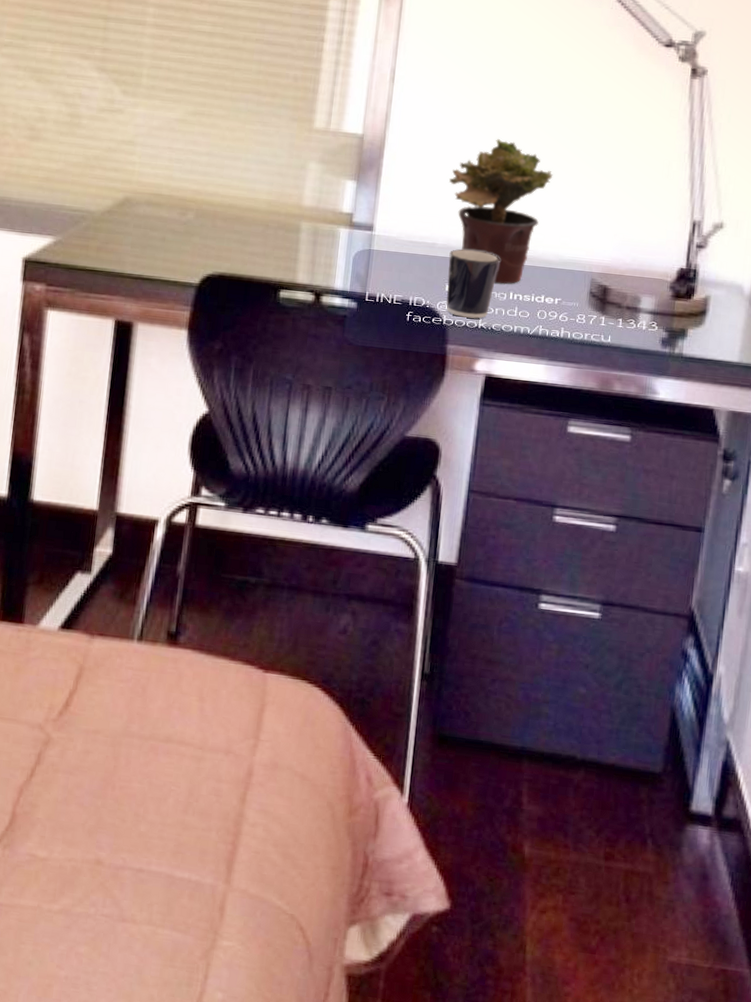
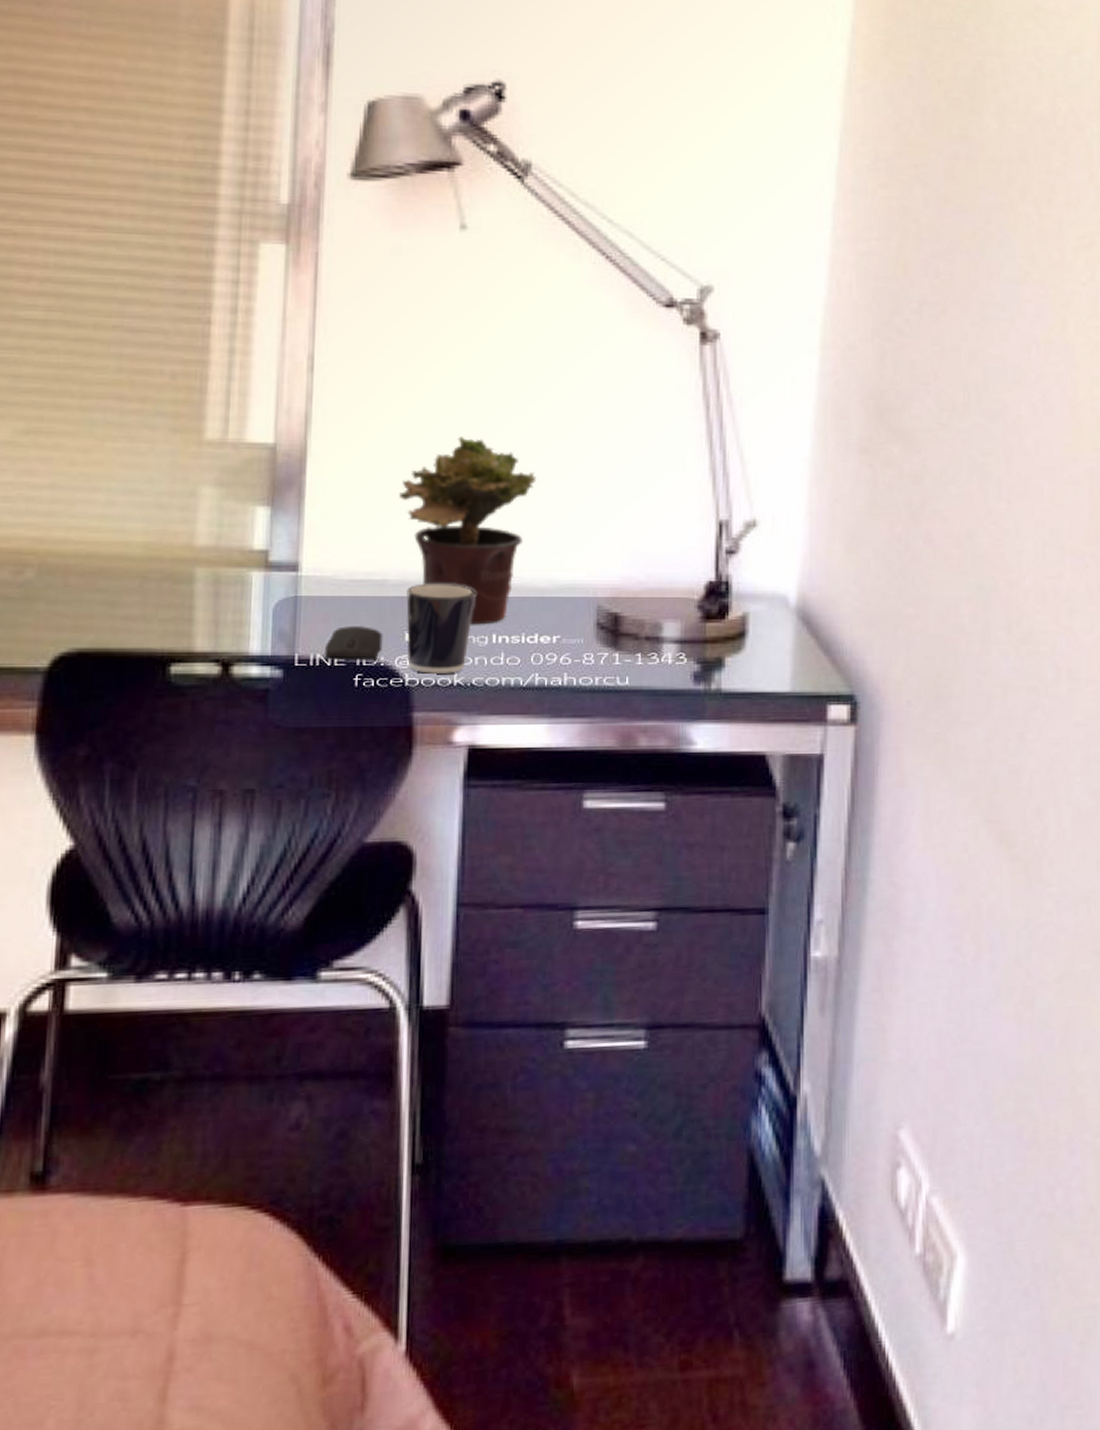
computer mouse: none [386,275,430,303] -> present [324,625,383,661]

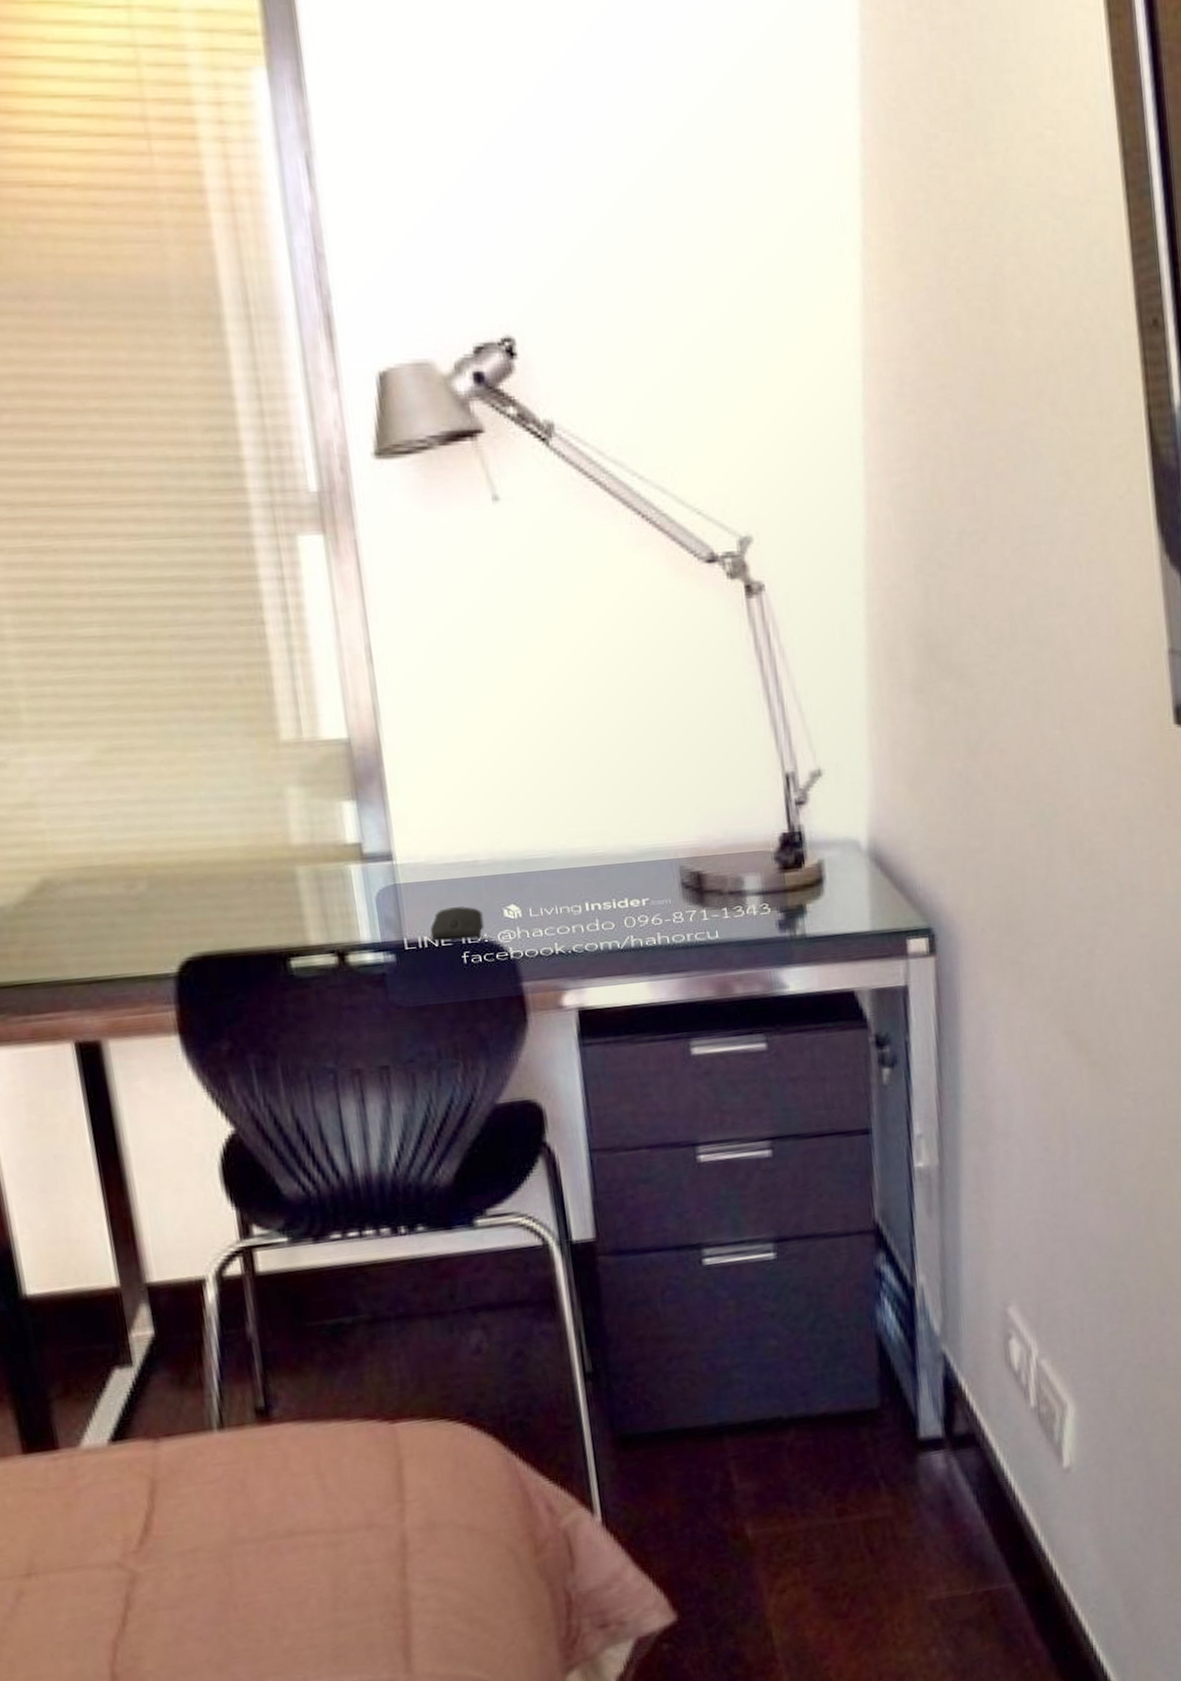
potted plant: present [399,437,537,625] -> none [476,714,605,896]
mug: present [406,583,475,674] -> none [498,858,564,946]

